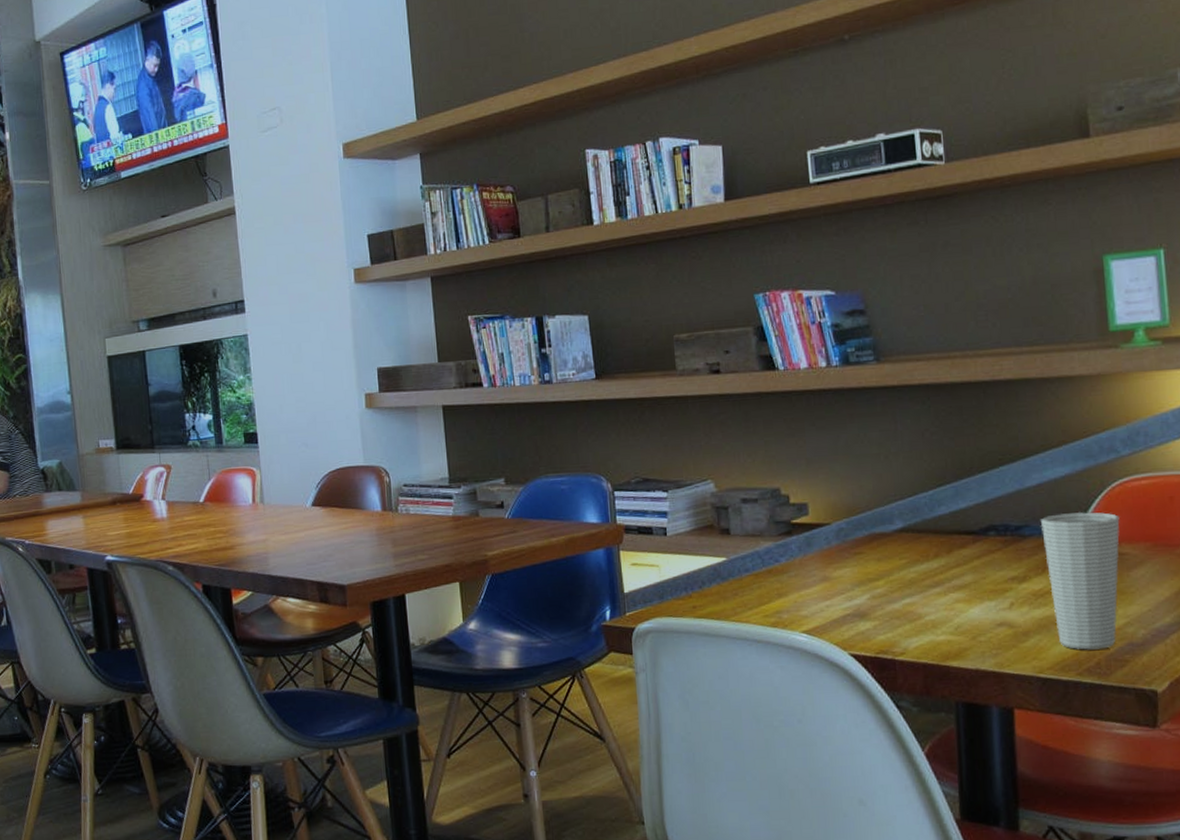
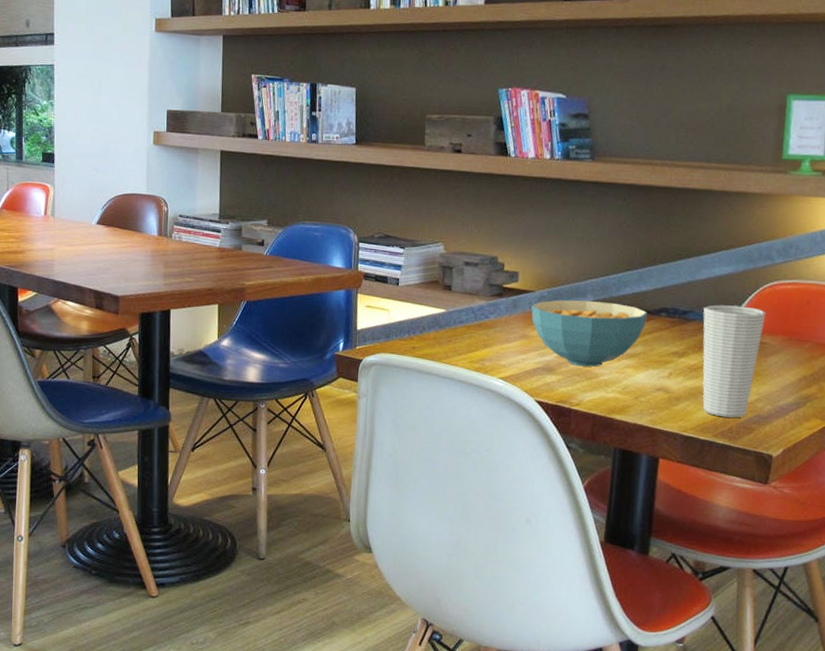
cereal bowl: none [829,526,972,607] -> present [531,300,648,367]

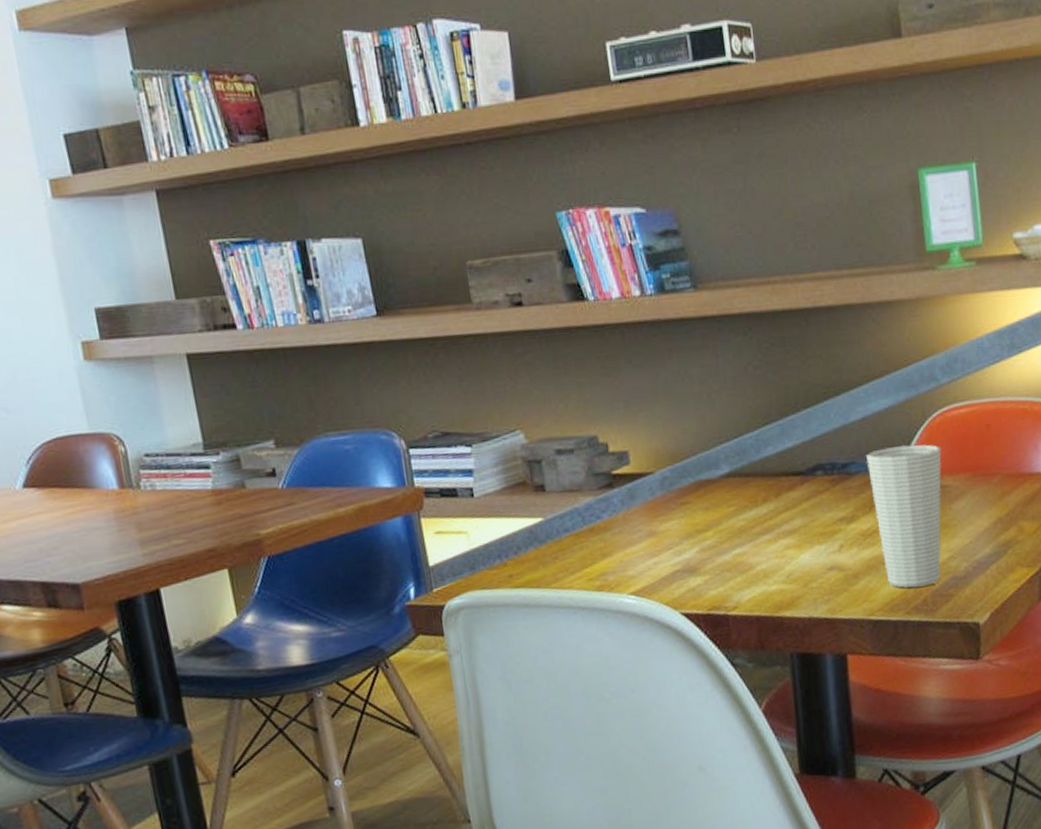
cereal bowl: present [531,300,648,367] -> none [653,469,800,559]

